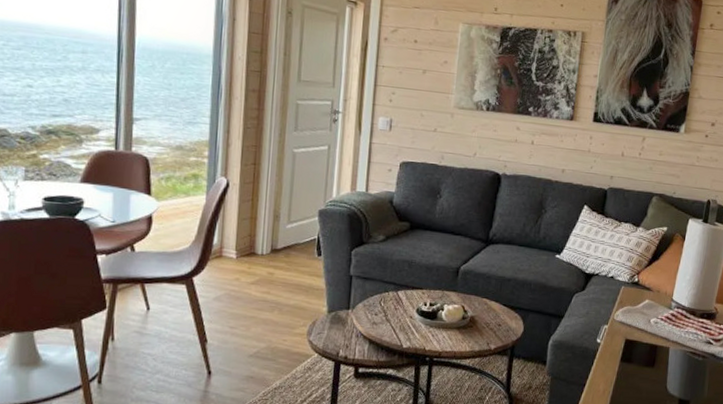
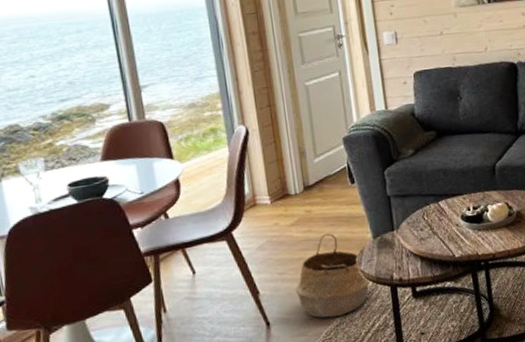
woven basket: none [243,299,317,380] -> present [295,233,371,318]

